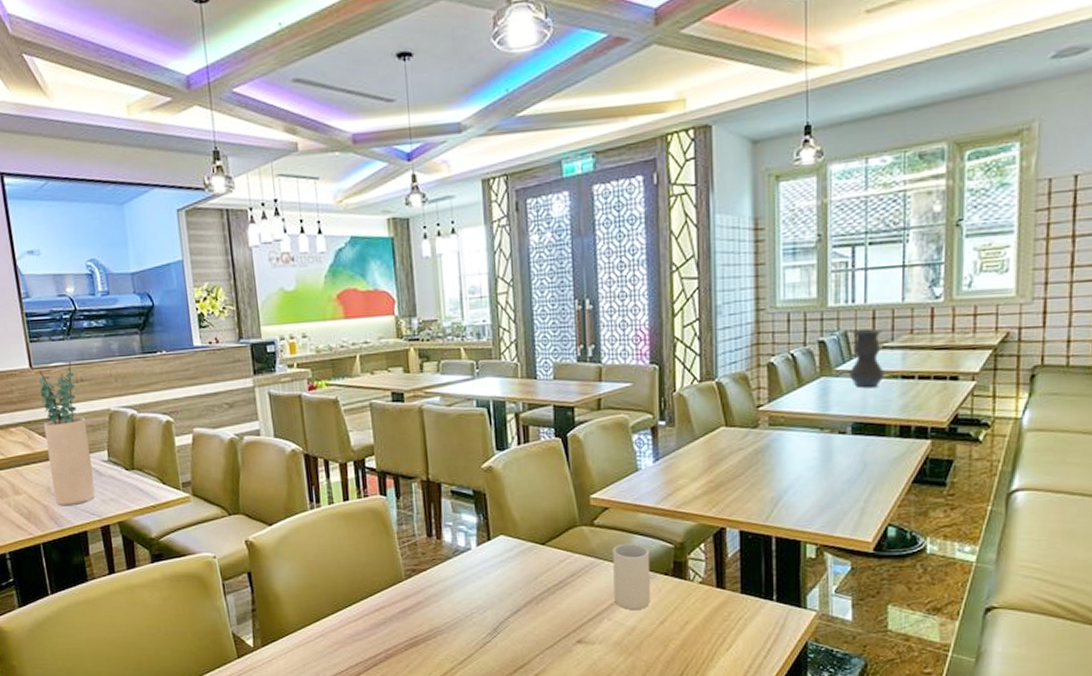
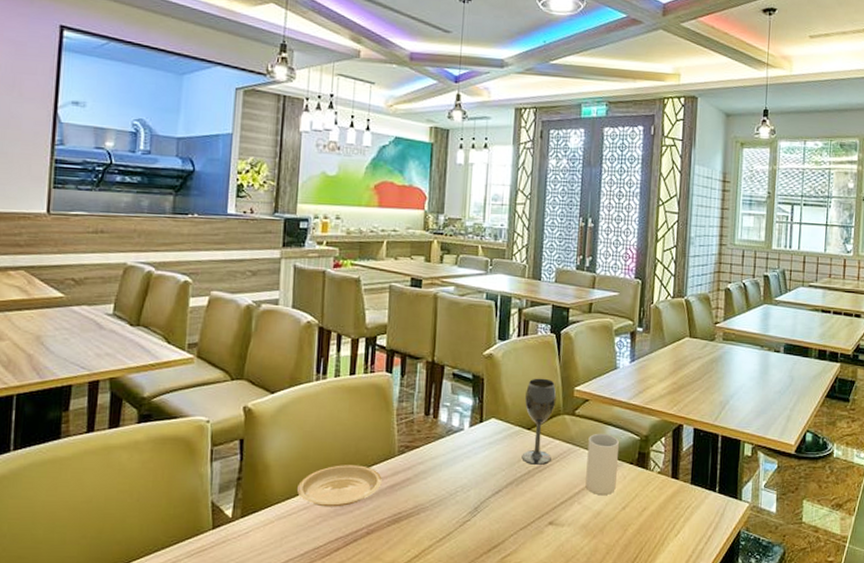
vase: present [39,360,96,506] -> none [43,211,98,357]
plate: none [310,591,393,634] -> present [297,465,382,507]
wine glass: none [534,488,572,581] -> present [522,378,557,465]
vase: present [849,328,885,389] -> none [784,269,810,317]

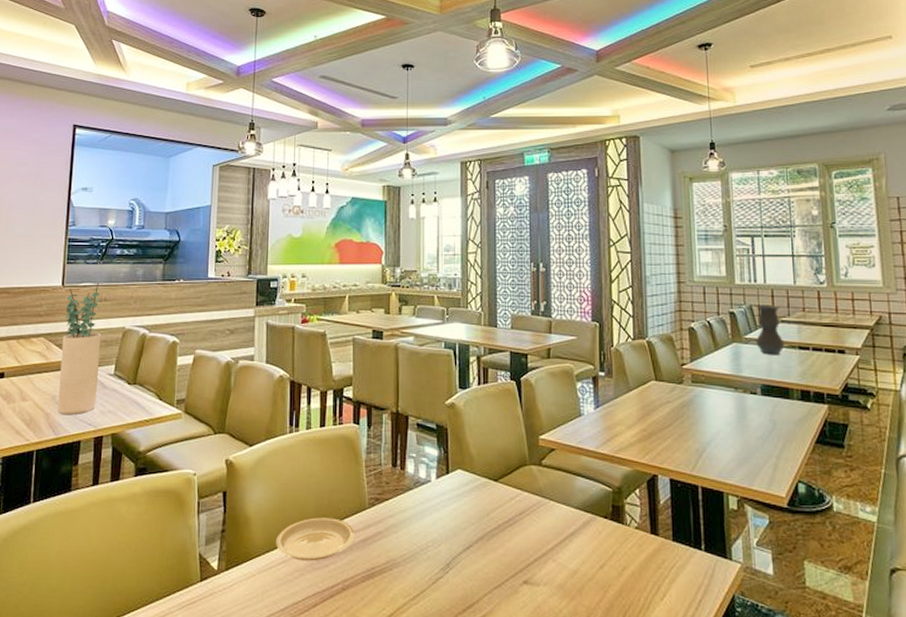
vase: none [43,211,98,357] -> present [58,281,102,415]
wine glass: present [522,378,557,465] -> none [490,427,522,519]
cup: present [585,433,619,496] -> none [558,484,591,553]
vase: none [784,269,810,317] -> present [756,304,785,356]

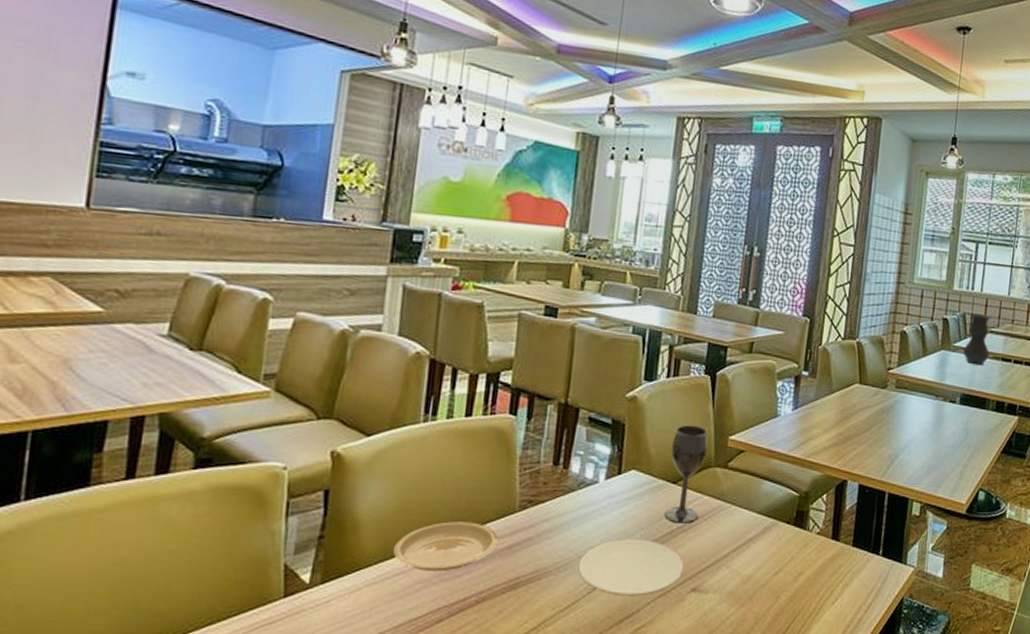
vase: present [58,281,102,415] -> none [71,207,154,386]
plate: none [422,533,513,587] -> present [578,539,684,596]
wine glass: none [490,427,522,519] -> present [664,425,708,523]

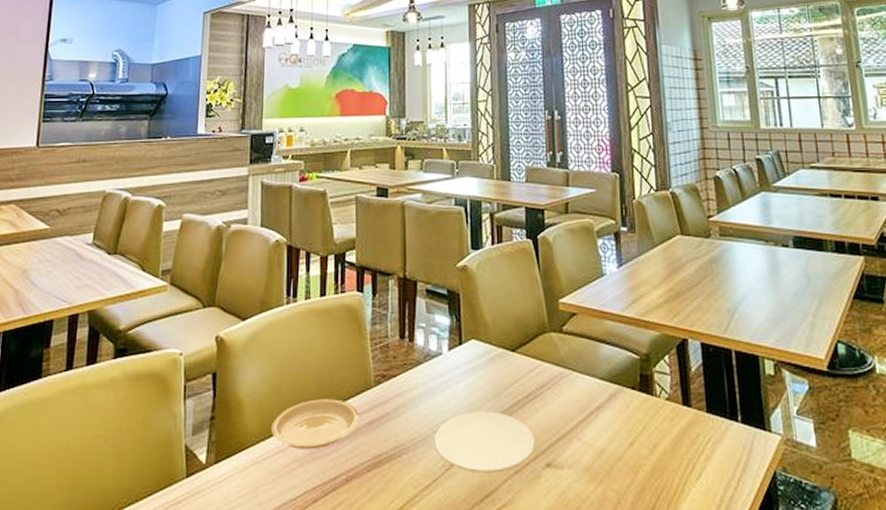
wine glass: present [664,425,708,523] -> none [506,290,541,393]
vase: present [963,313,991,366] -> none [783,150,816,204]

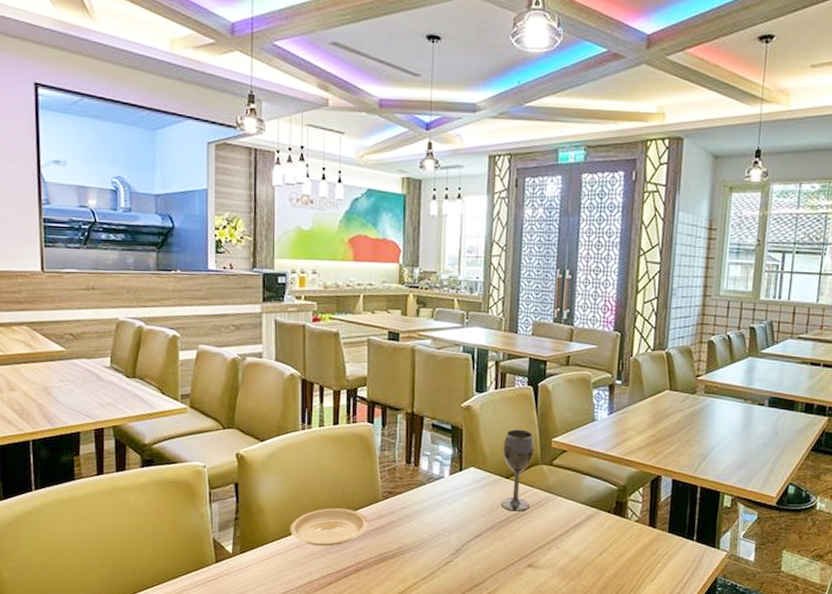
plate: present [434,412,535,473] -> none [433,523,520,570]
wine glass: none [506,290,541,393] -> present [501,429,535,512]

